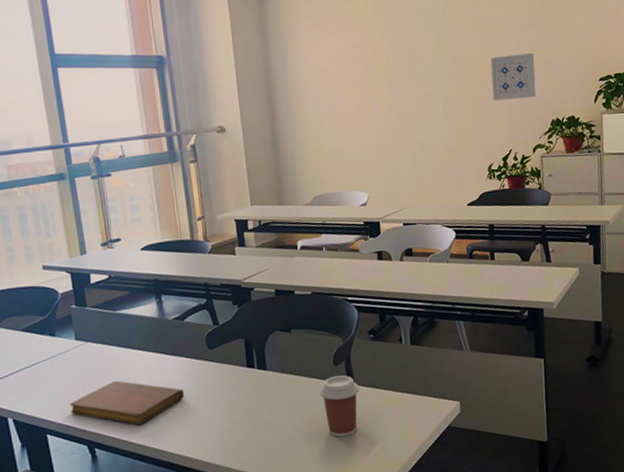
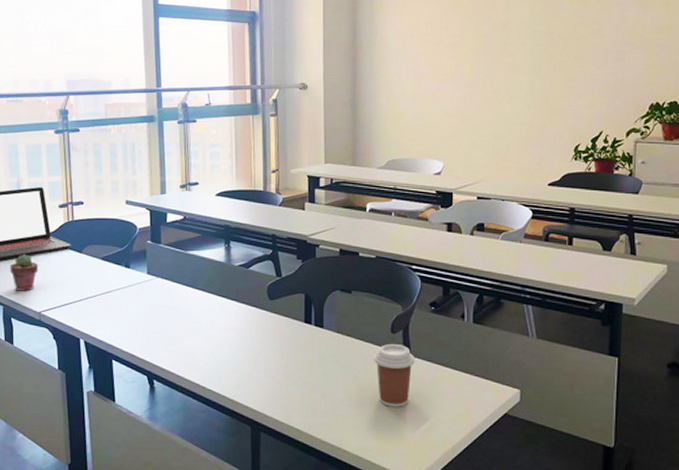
notebook: present [69,381,185,425] -> none [135,318,242,364]
wall art: present [490,52,536,101] -> none [586,31,637,79]

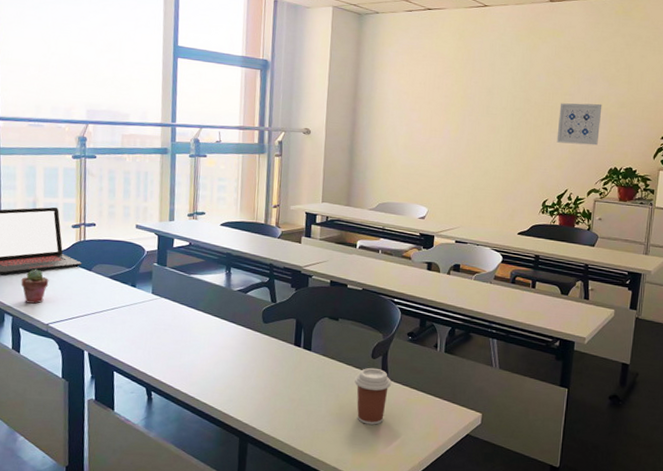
wall art: none [586,31,637,79] -> present [556,103,602,146]

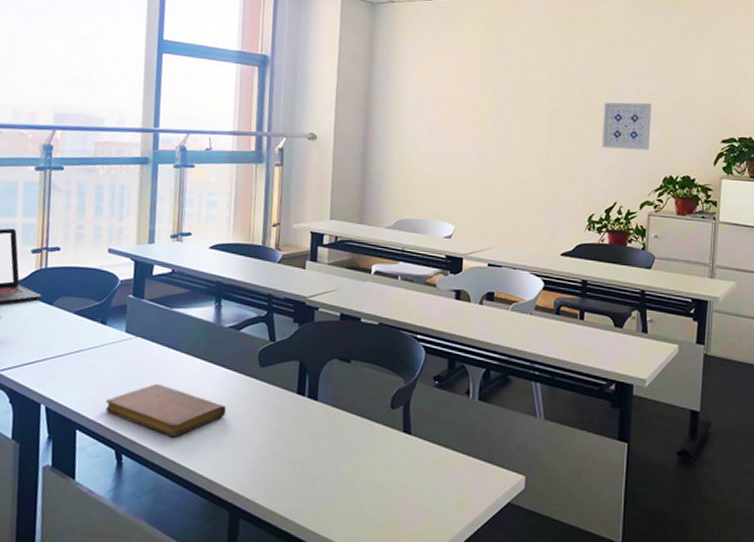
notebook: none [137,336,236,379] -> present [105,384,227,438]
coffee cup: present [355,367,391,425] -> none [370,420,415,493]

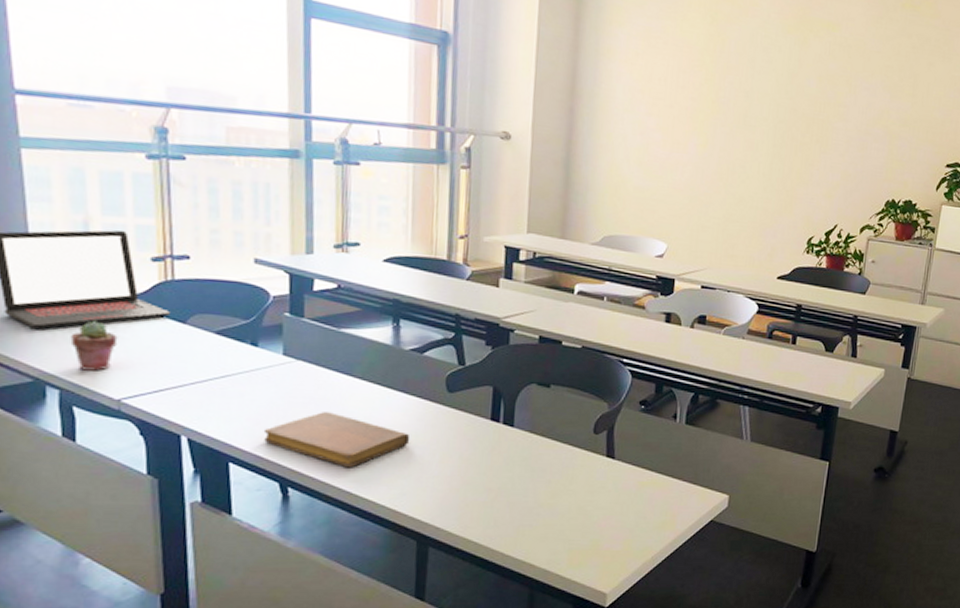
wall art: present [601,102,652,151] -> none [826,116,882,172]

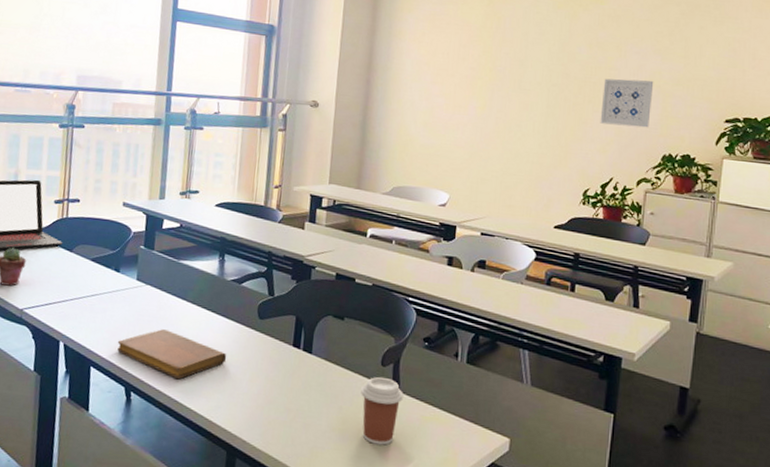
coffee cup: none [571,445,619,515] -> present [361,377,404,446]
wall art: none [826,116,882,172] -> present [600,78,654,128]

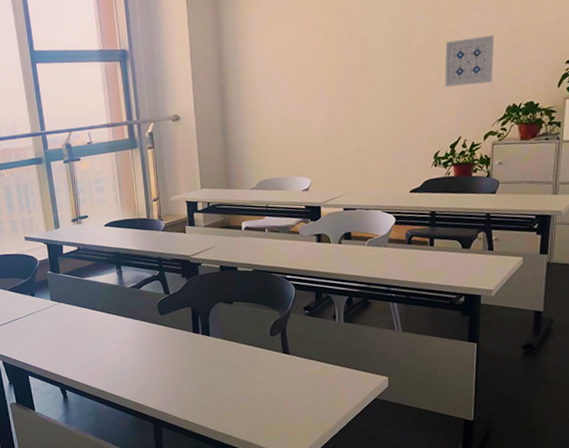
notebook: present [117,329,227,380] -> none [46,337,139,375]
coffee cup: present [361,377,404,446] -> none [256,345,293,399]

